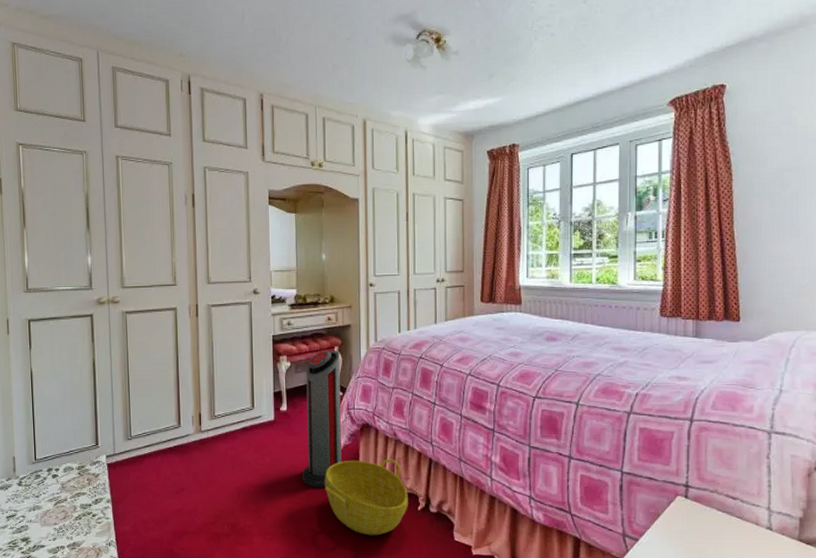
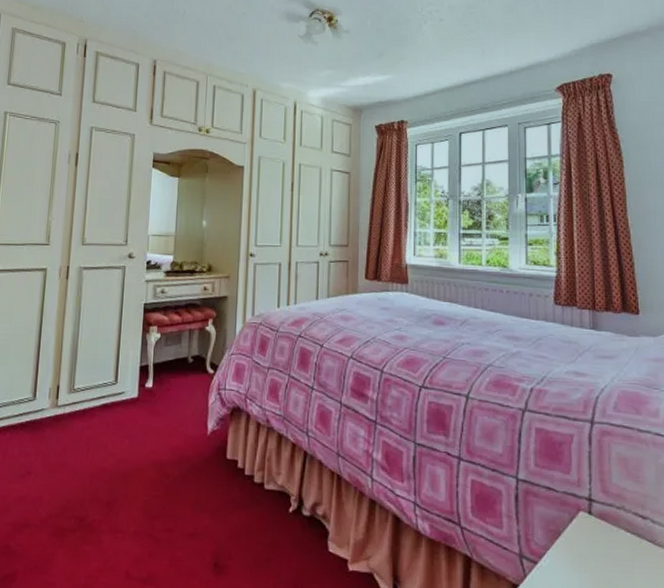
air purifier: present [301,350,342,488] -> none [162,322,214,480]
basket: present [325,459,408,536] -> none [187,448,279,541]

